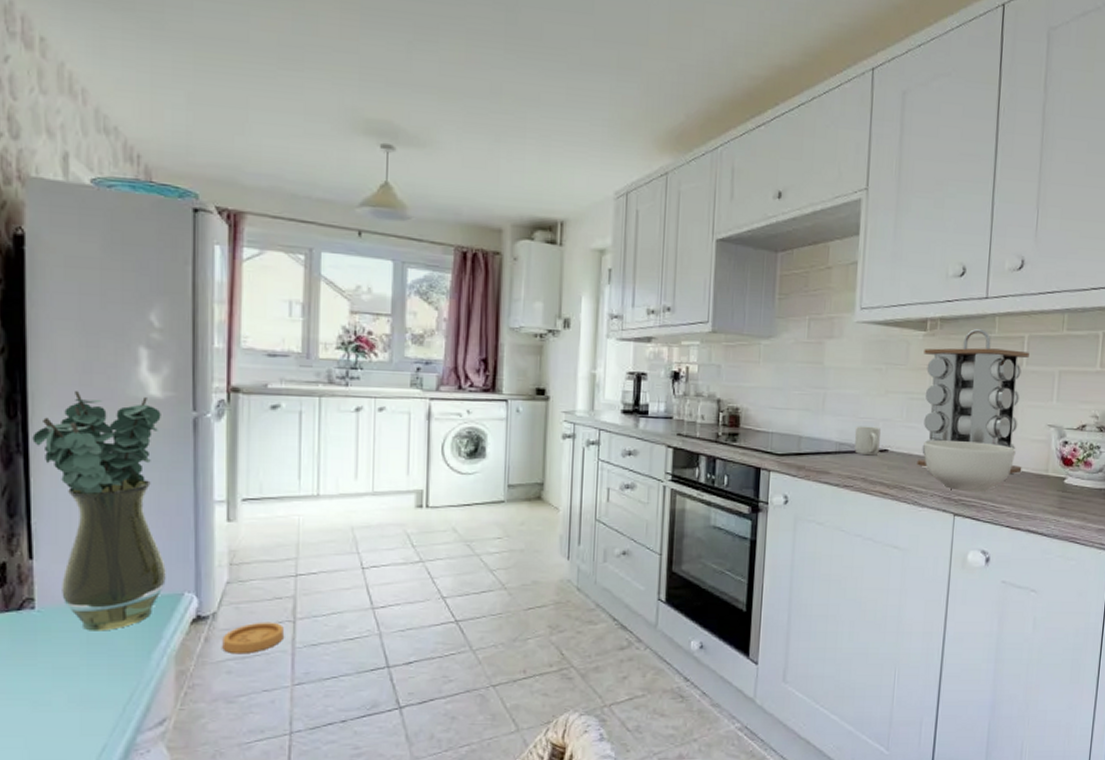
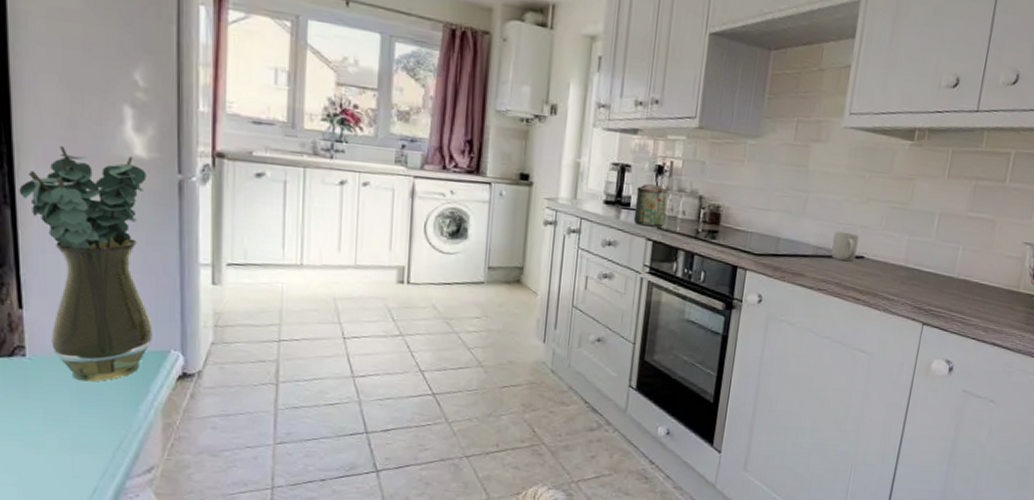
pet bowl: present [222,622,284,653] -> none [207,382,267,411]
canister: none [652,391,685,434] -> present [633,184,667,228]
spice rack: present [917,328,1029,474] -> none [891,141,1014,288]
bowl: present [923,440,1016,493] -> none [899,249,990,305]

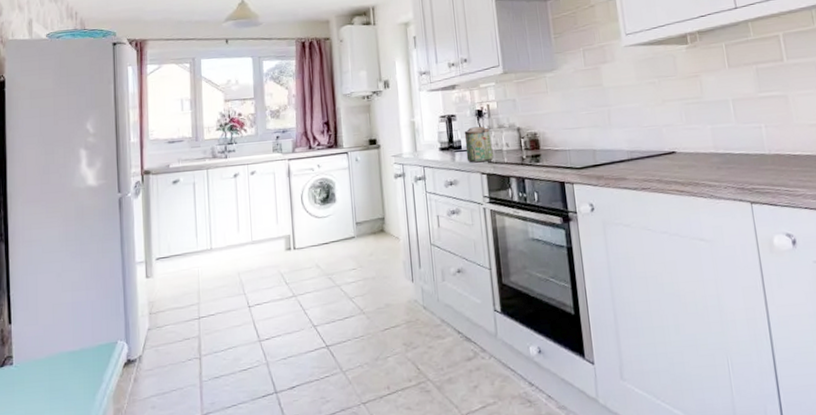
vase: present [19,146,152,382] -> none [11,187,104,380]
mug: present [831,231,859,262] -> none [641,132,669,159]

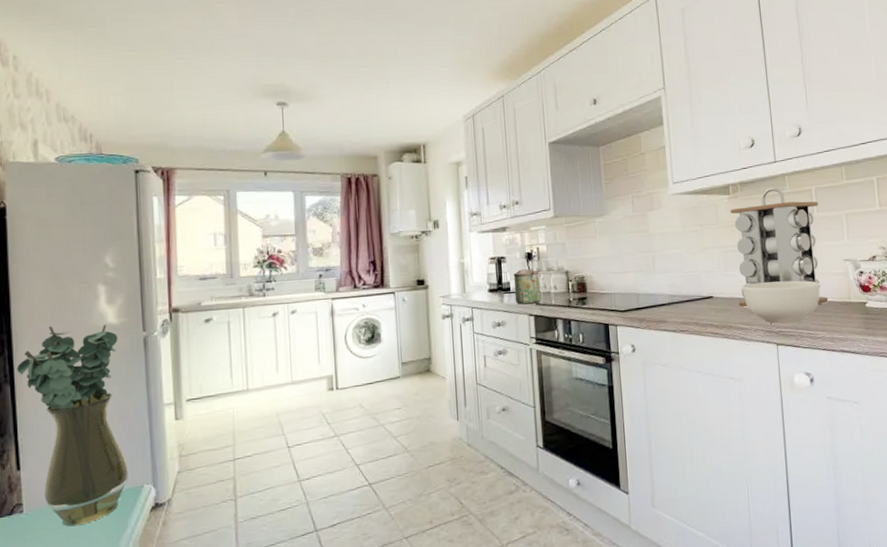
vase: none [11,187,104,380] -> present [17,325,128,527]
spice rack: none [689,34,807,162] -> present [730,187,828,307]
bowl: none [707,133,797,181] -> present [742,280,821,325]

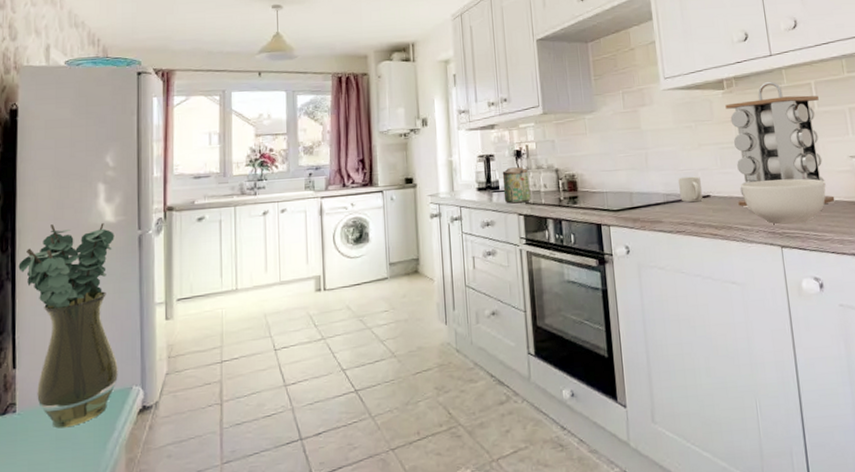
mug: none [682,278,706,303] -> present [677,176,703,203]

